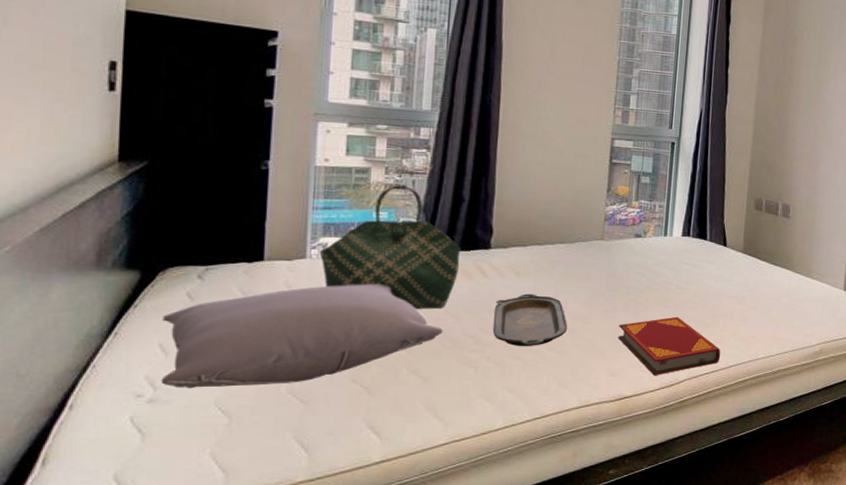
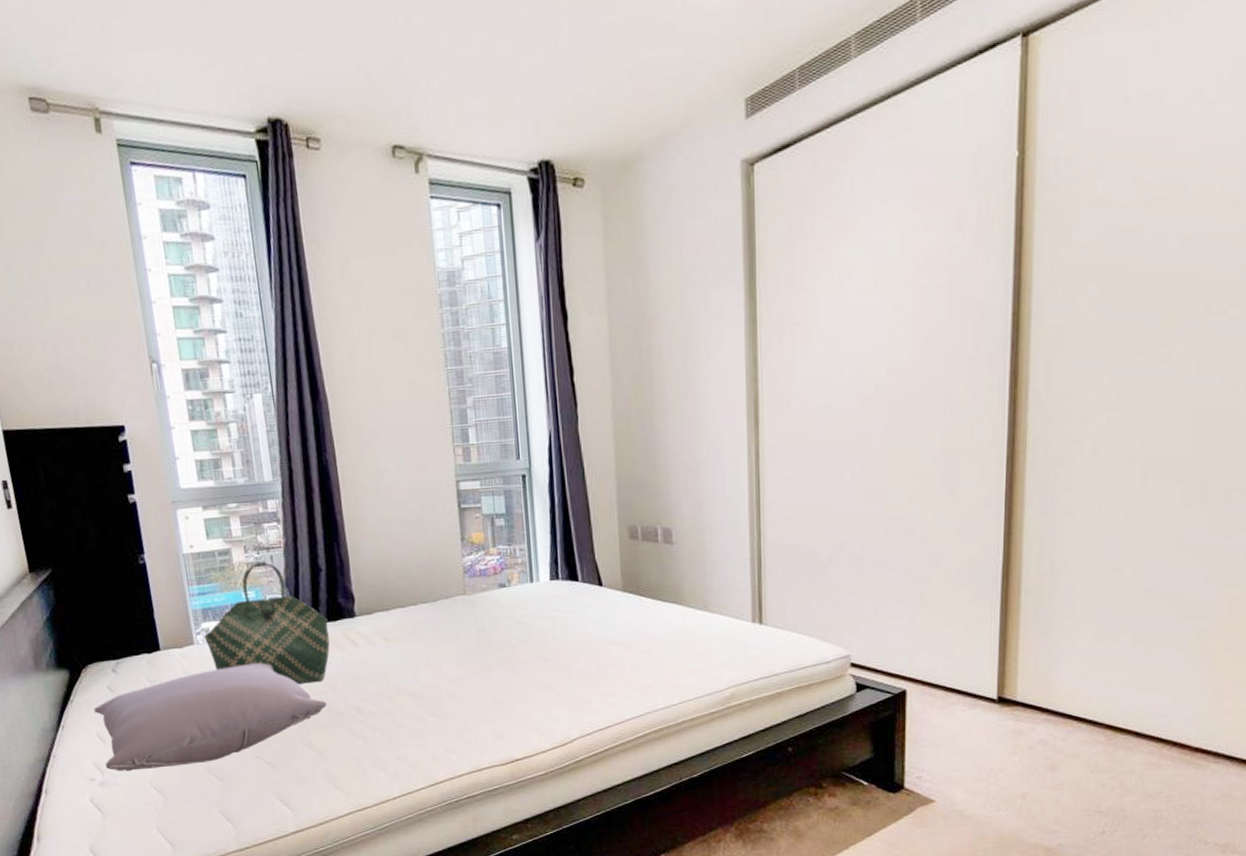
serving tray: present [492,293,568,346] -> none [370,659,446,714]
hardback book: present [618,316,721,375] -> none [498,669,614,735]

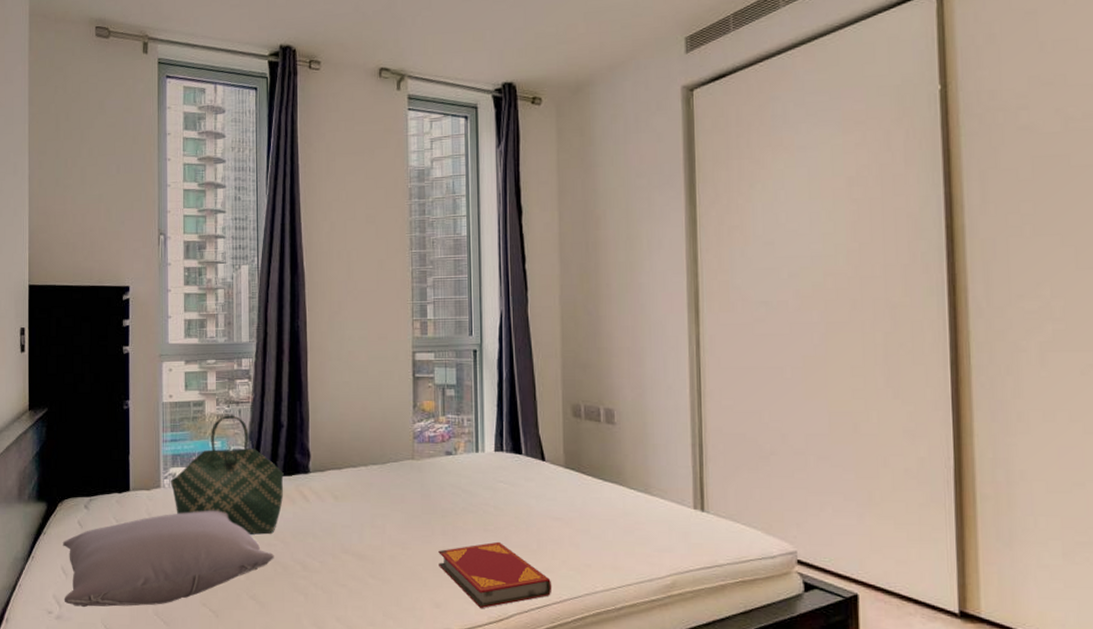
hardback book: none [498,669,614,735] -> present [438,541,552,608]

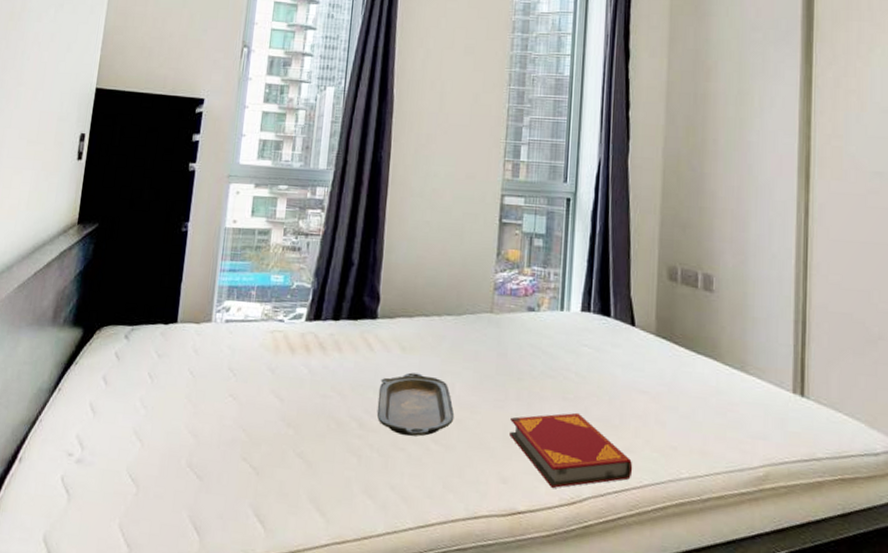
pillow: present [62,510,274,608] -> none [87,351,329,456]
tote bag: present [170,415,284,535] -> none [222,247,349,385]
serving tray: none [317,518,388,573] -> present [377,372,455,437]

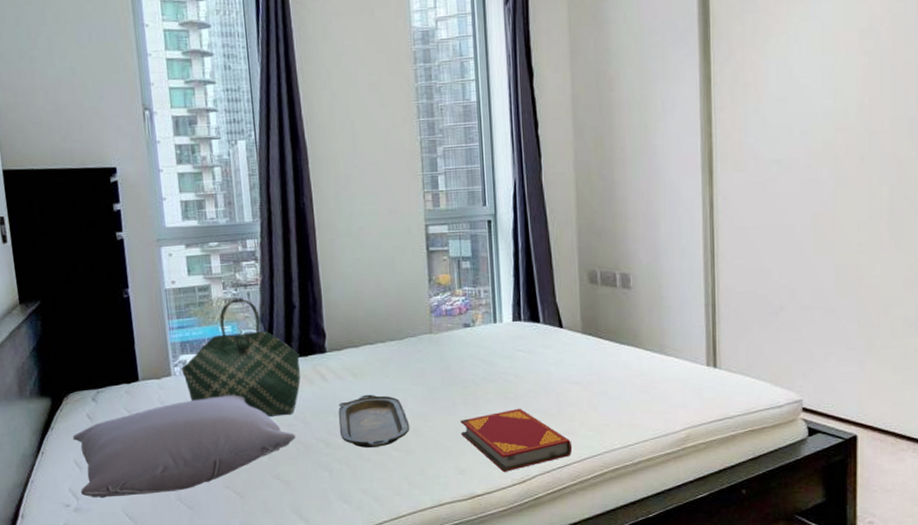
pillow: none [87,351,329,456] -> present [72,394,296,499]
tote bag: none [222,247,349,385] -> present [181,298,301,416]

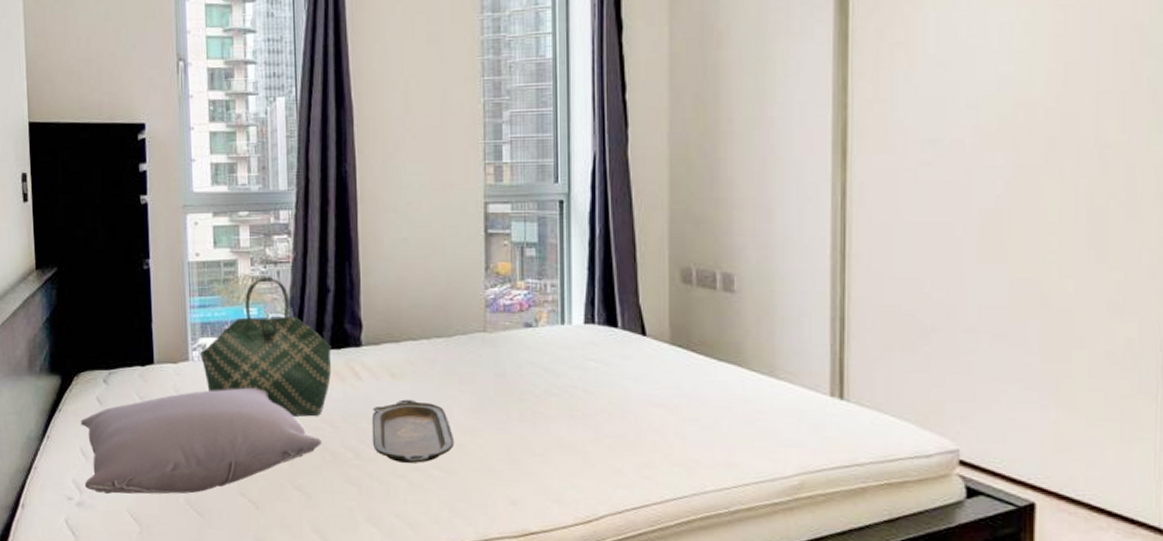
hardback book: present [460,408,573,472] -> none [515,430,652,507]

